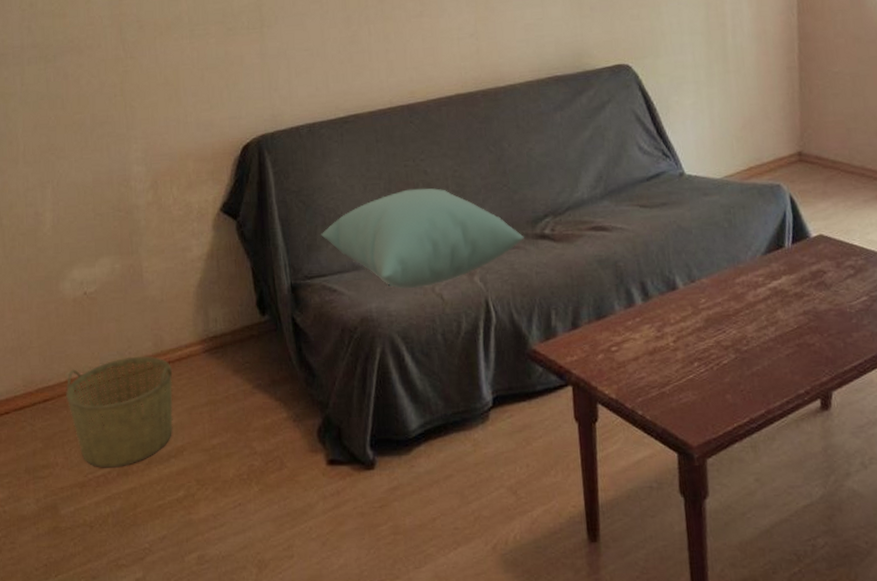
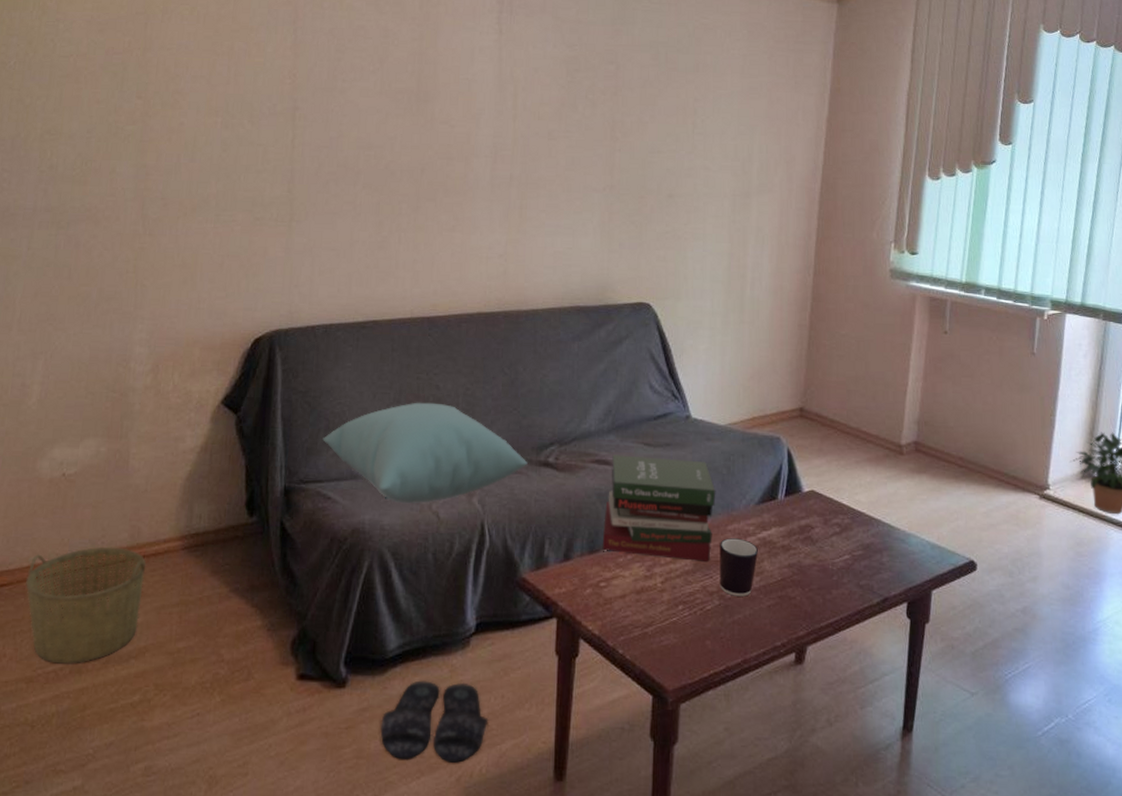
slippers: none [412,455,517,533] -> present [380,680,489,763]
books: none [607,217,721,317] -> present [602,454,716,562]
mug: none [729,290,771,348] -> present [720,538,758,597]

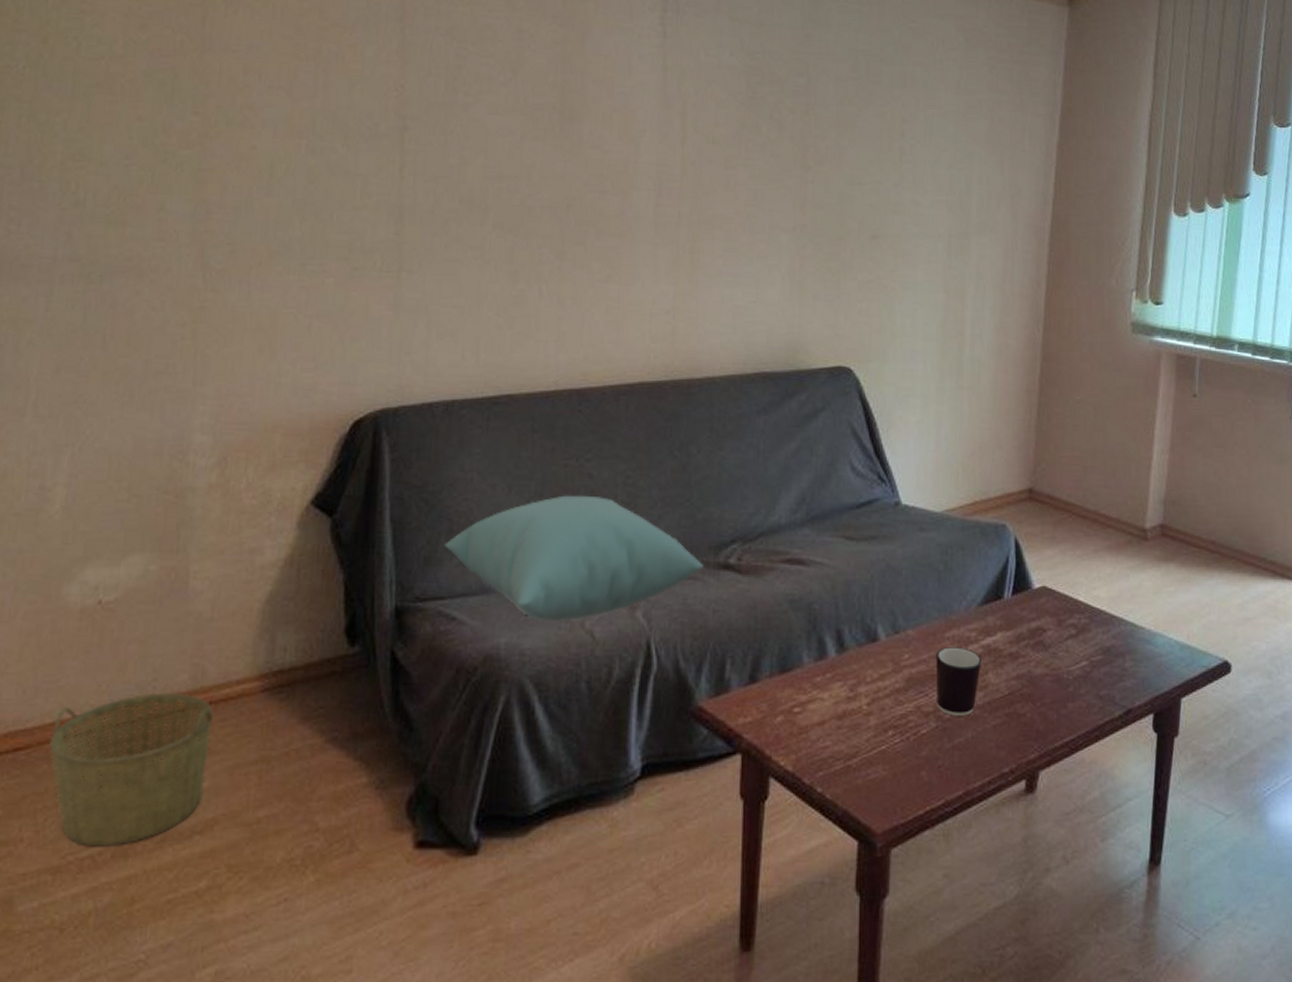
slippers: present [380,680,489,763] -> none [522,839,659,940]
books: present [602,454,716,562] -> none [795,552,932,676]

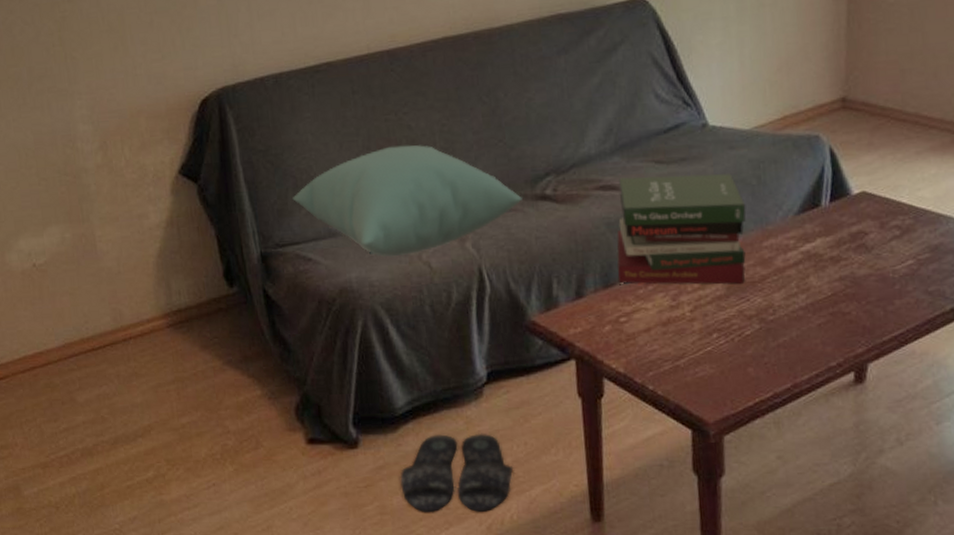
basket: present [48,692,214,847] -> none [20,331,138,448]
slippers: none [522,839,659,940] -> present [400,433,514,513]
books: none [795,552,932,676] -> present [616,173,746,284]
mug: present [936,647,981,716] -> none [755,254,802,318]

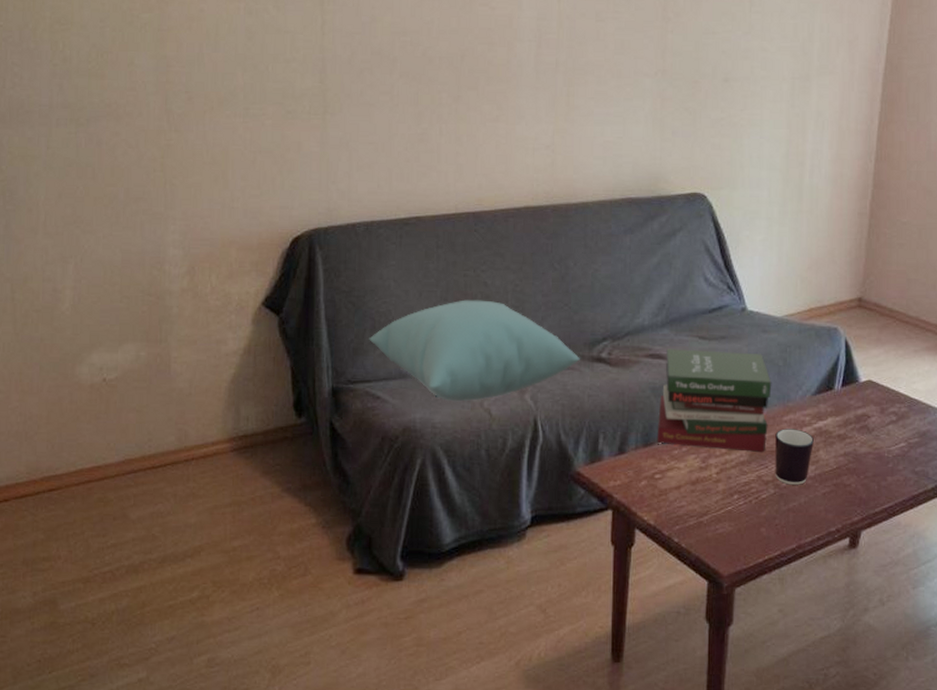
slippers: present [400,433,514,513] -> none [439,572,546,648]
mug: none [755,254,802,318] -> present [775,429,814,485]

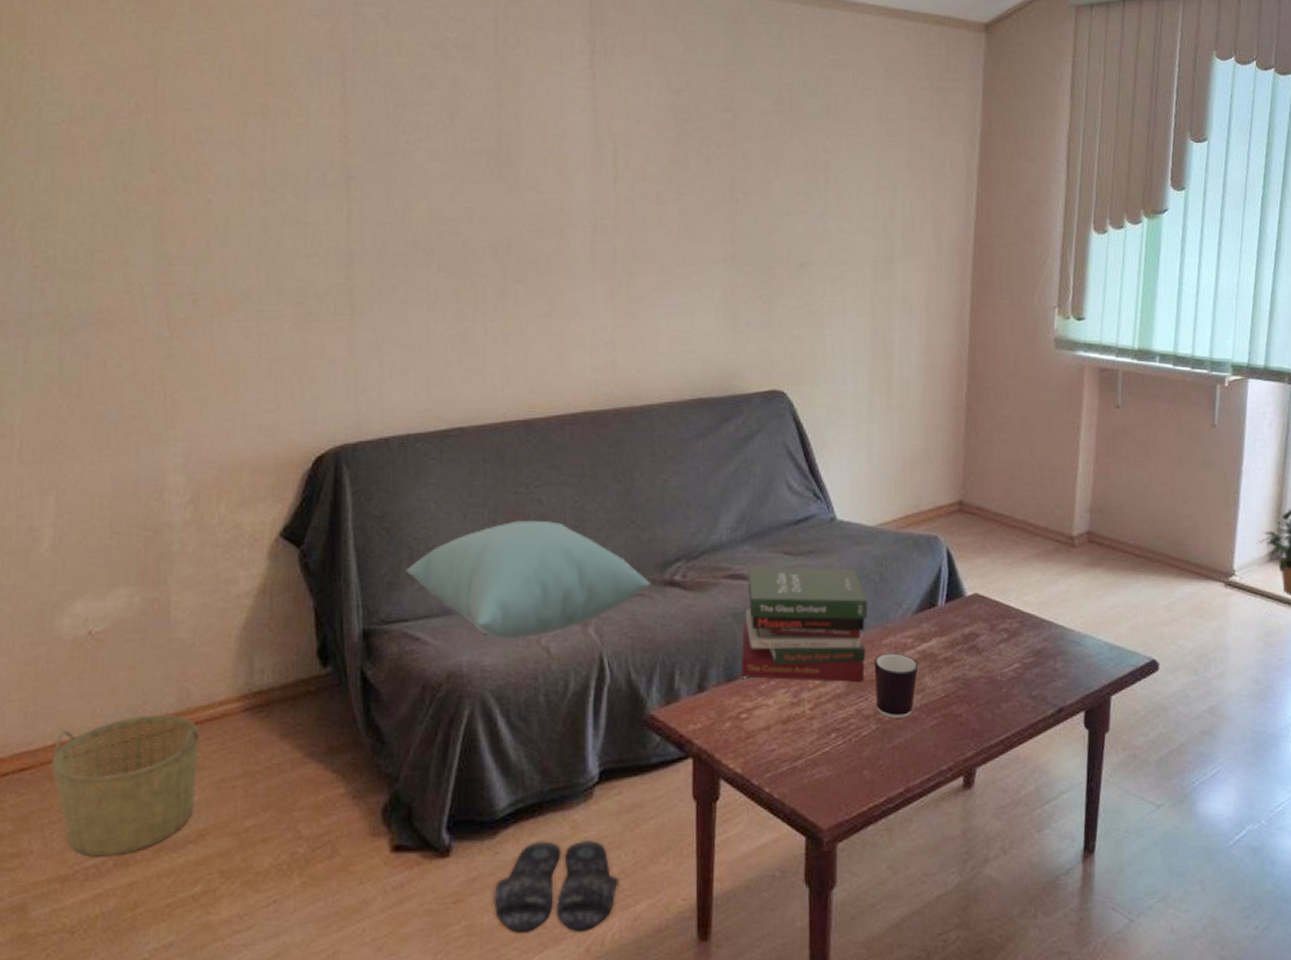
basket: none [73,450,196,564] -> present [50,714,200,857]
slippers: none [439,572,546,648] -> present [494,839,620,934]

